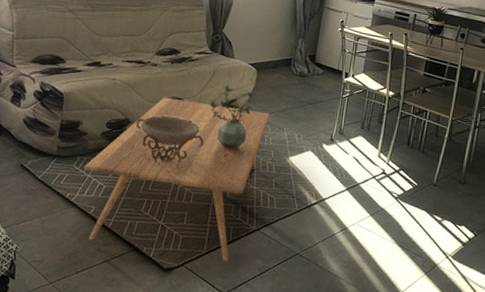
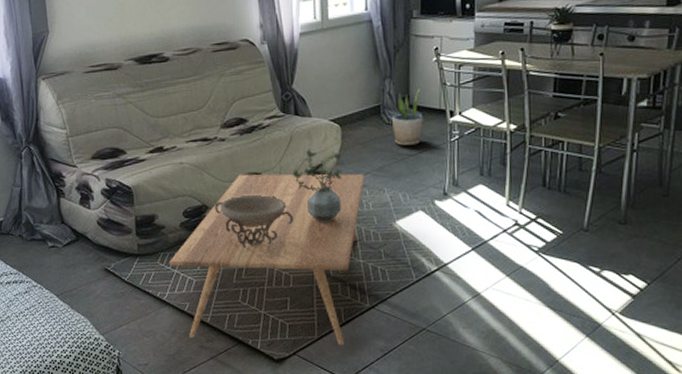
potted plant: none [298,52,324,96] -> present [391,90,424,146]

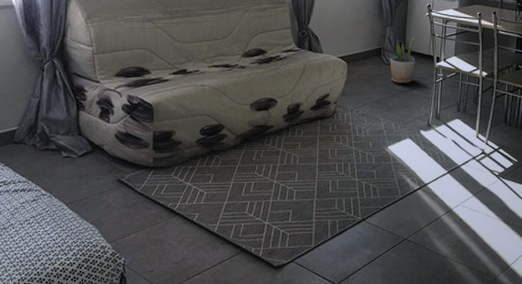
coffee table: present [168,173,366,346] -> none [182,98,365,254]
decorative bowl: present [214,195,293,248] -> none [230,118,300,164]
potted plant: present [292,149,343,222] -> none [302,80,347,145]

